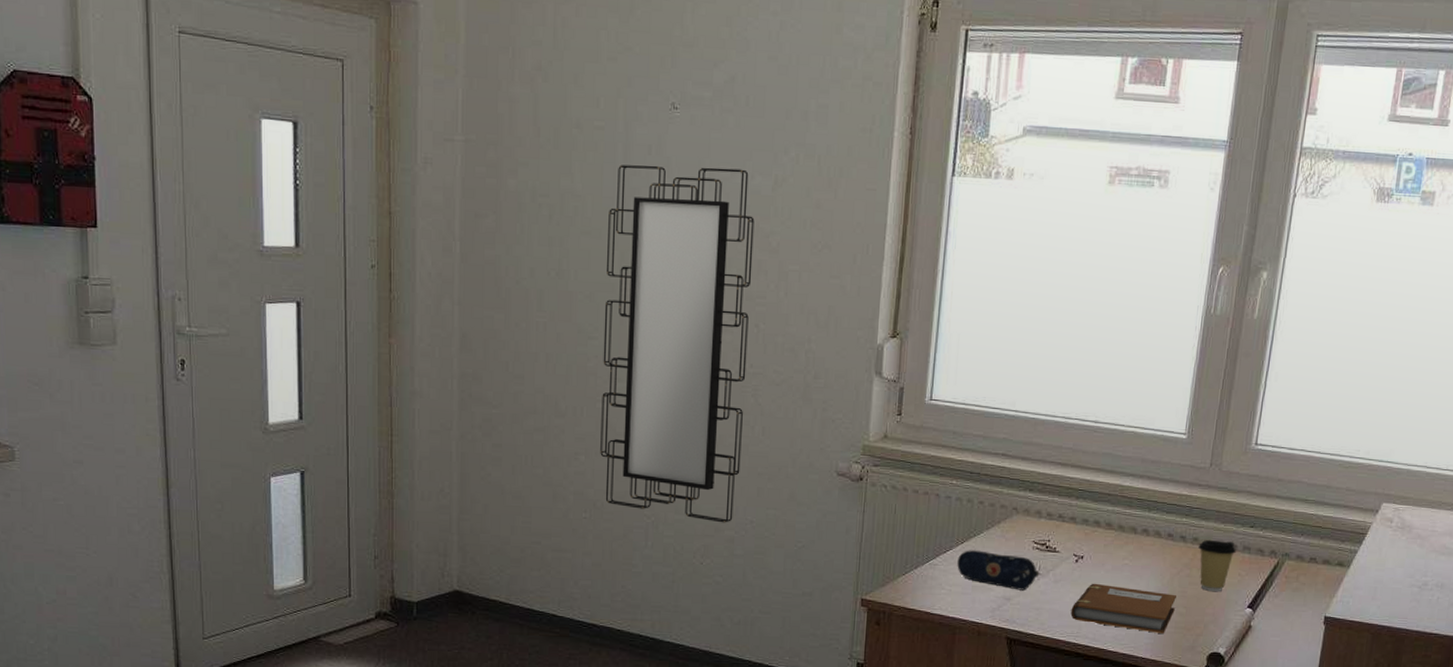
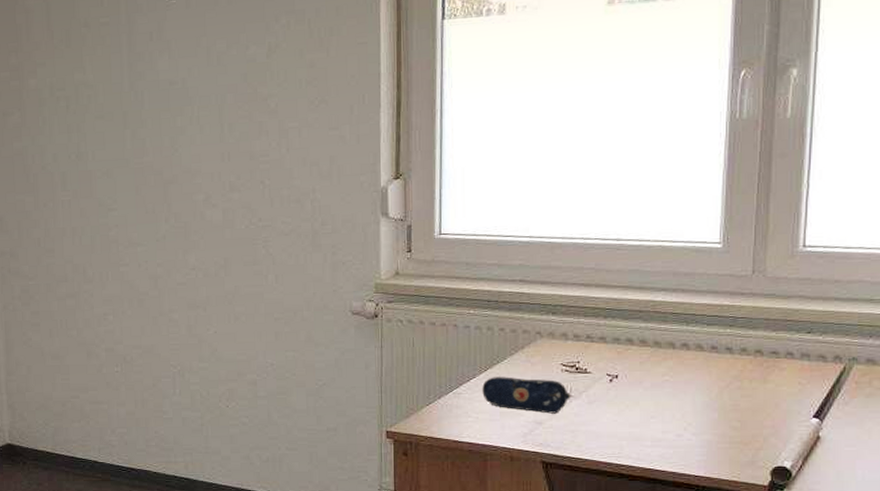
mirror: present [600,165,755,523] -> none [118,42,257,368]
notebook: present [1070,583,1176,633] -> none [609,402,728,449]
coffee cup: present [1198,540,1237,591] -> none [748,349,794,402]

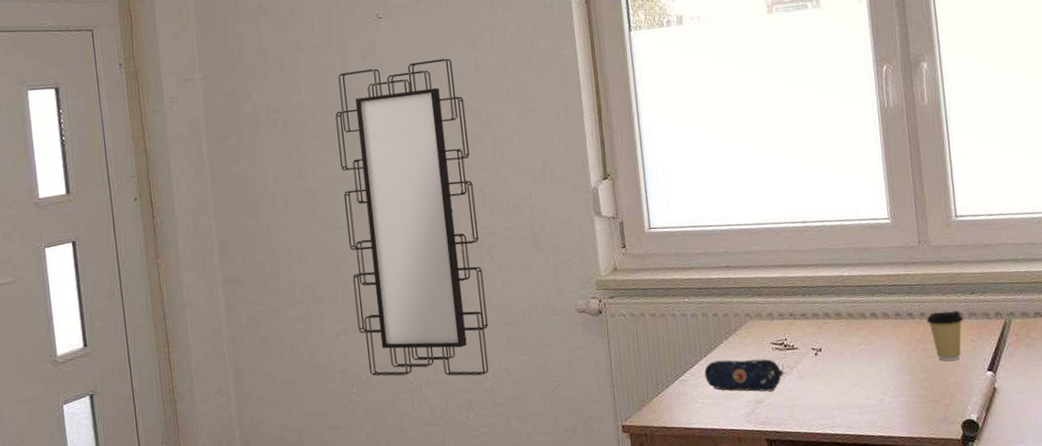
mirror: none [118,42,257,368] -> present [335,58,489,377]
coffee cup: none [748,349,794,402] -> present [926,310,964,361]

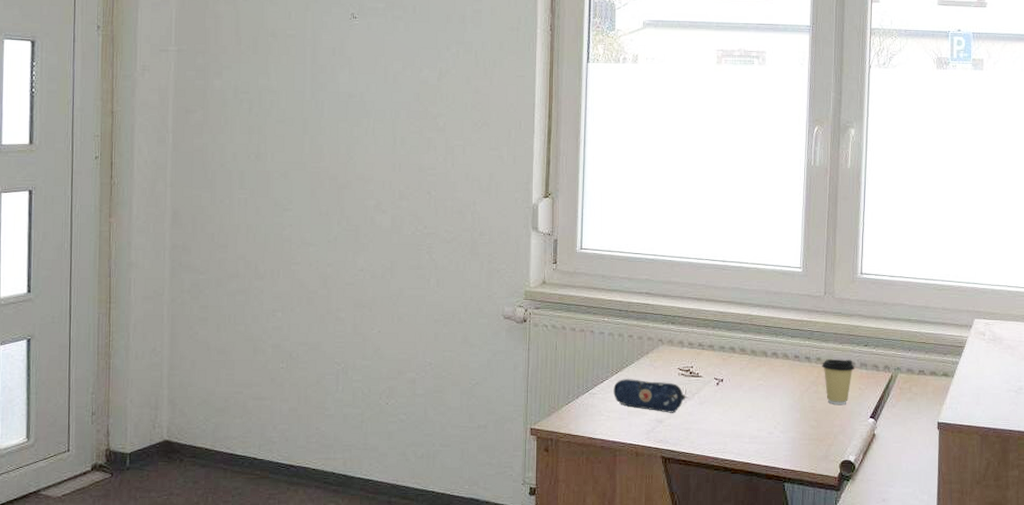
mirror: present [335,58,489,377] -> none [295,64,424,366]

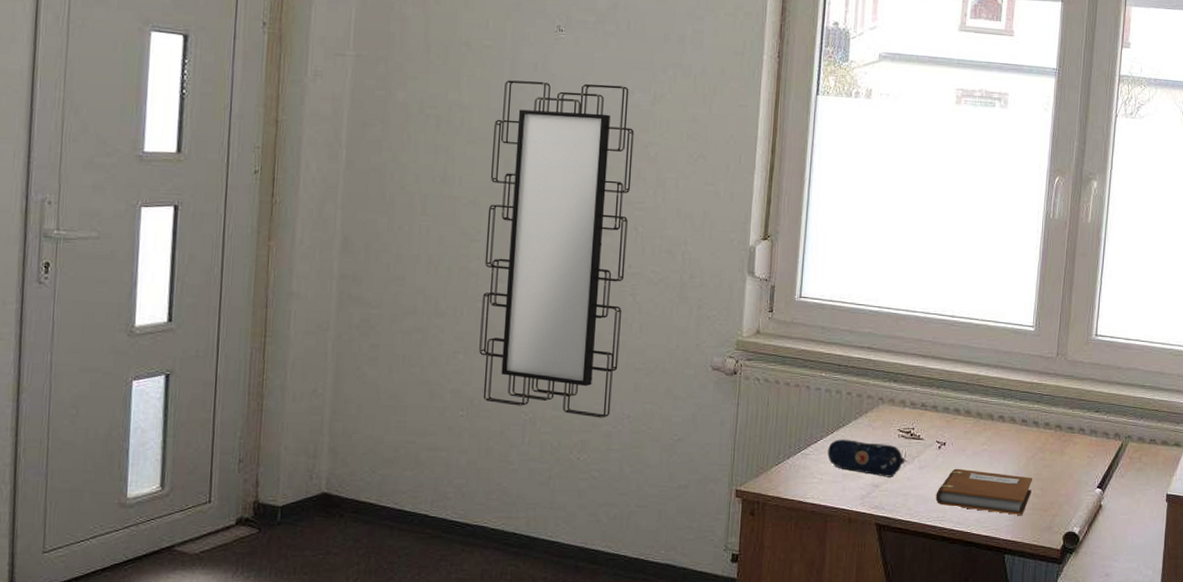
mirror: none [295,64,424,366] -> present [479,80,634,418]
notebook: none [716,403,807,445] -> present [936,468,1032,515]
coffee cup: present [822,360,856,404] -> none [1050,425,1085,473]

